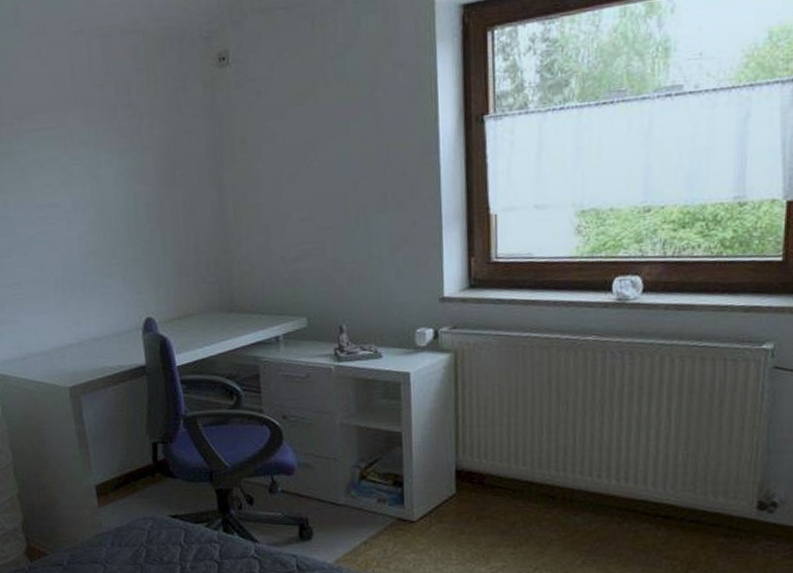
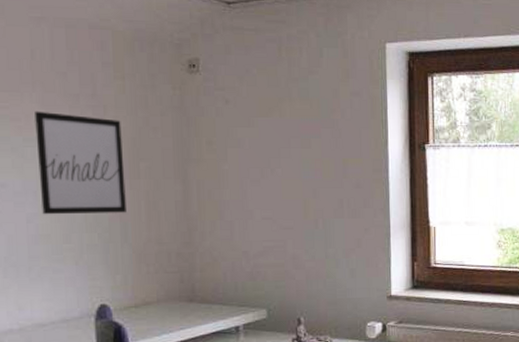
wall art: none [78,127,165,232] -> present [35,111,126,215]

